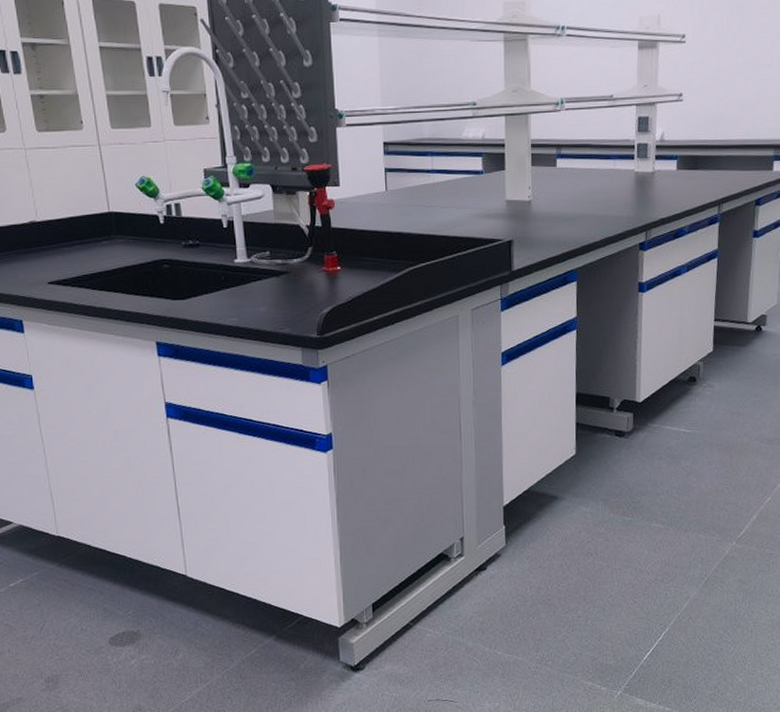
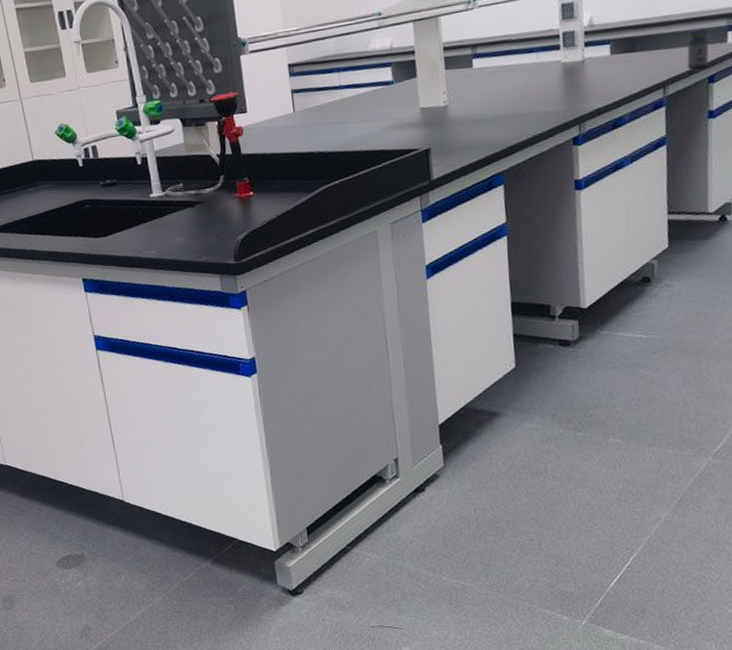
medicine bottle: none [739,156,759,192] -> present [687,29,709,69]

